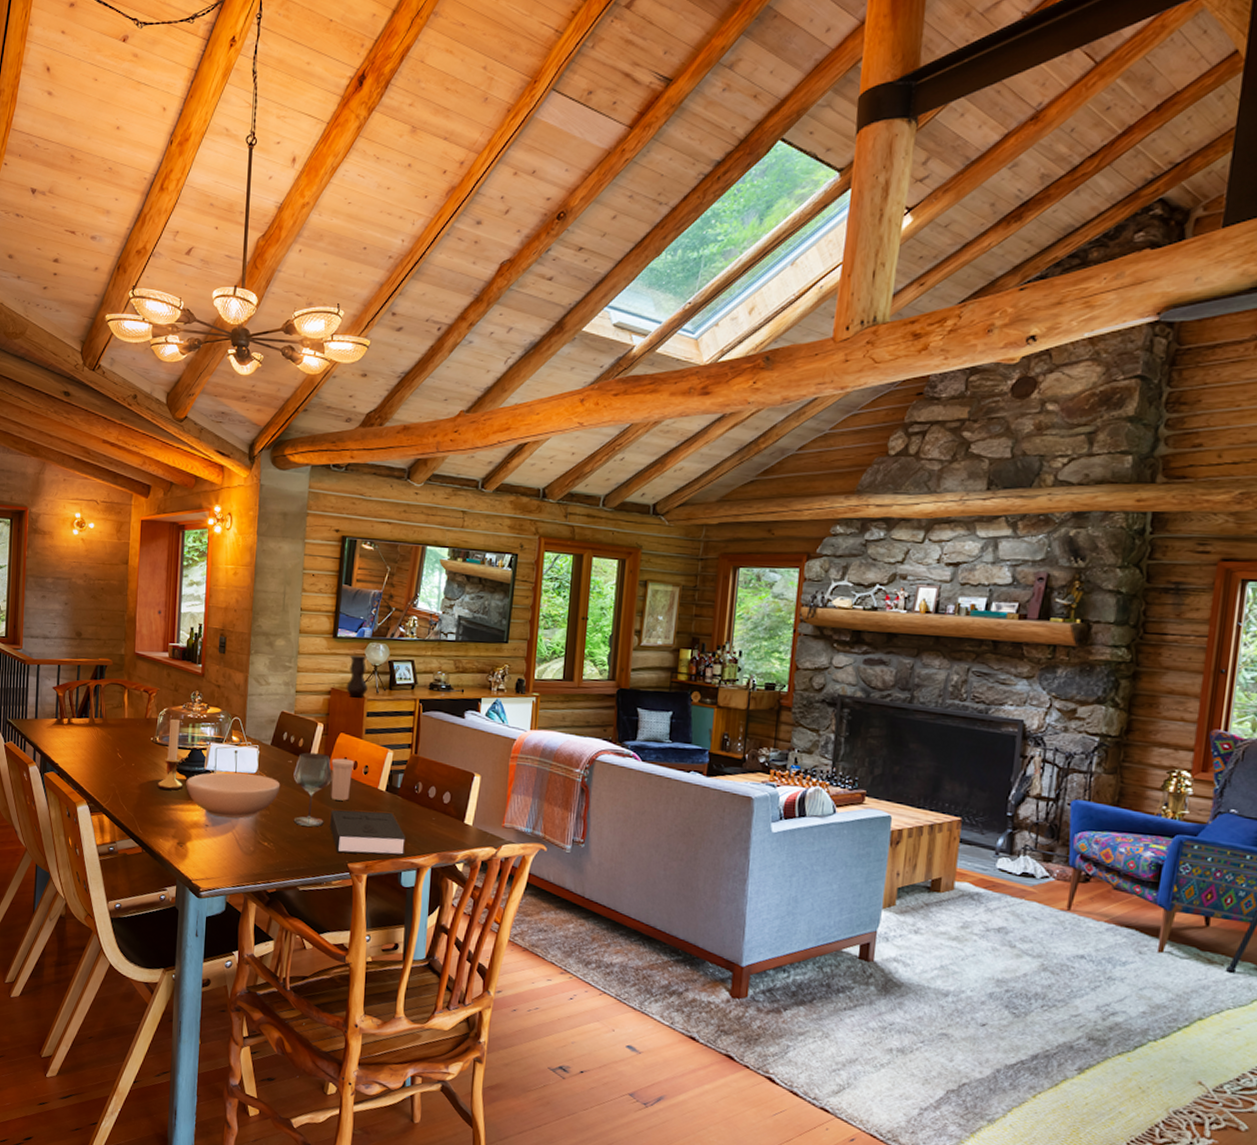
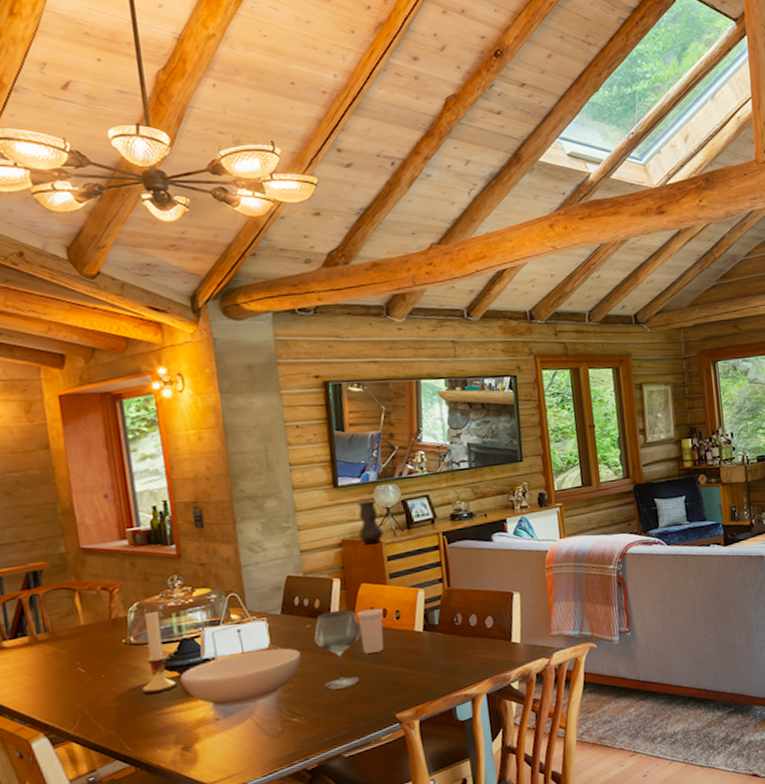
booklet: present [330,810,406,856] -> none [366,650,455,707]

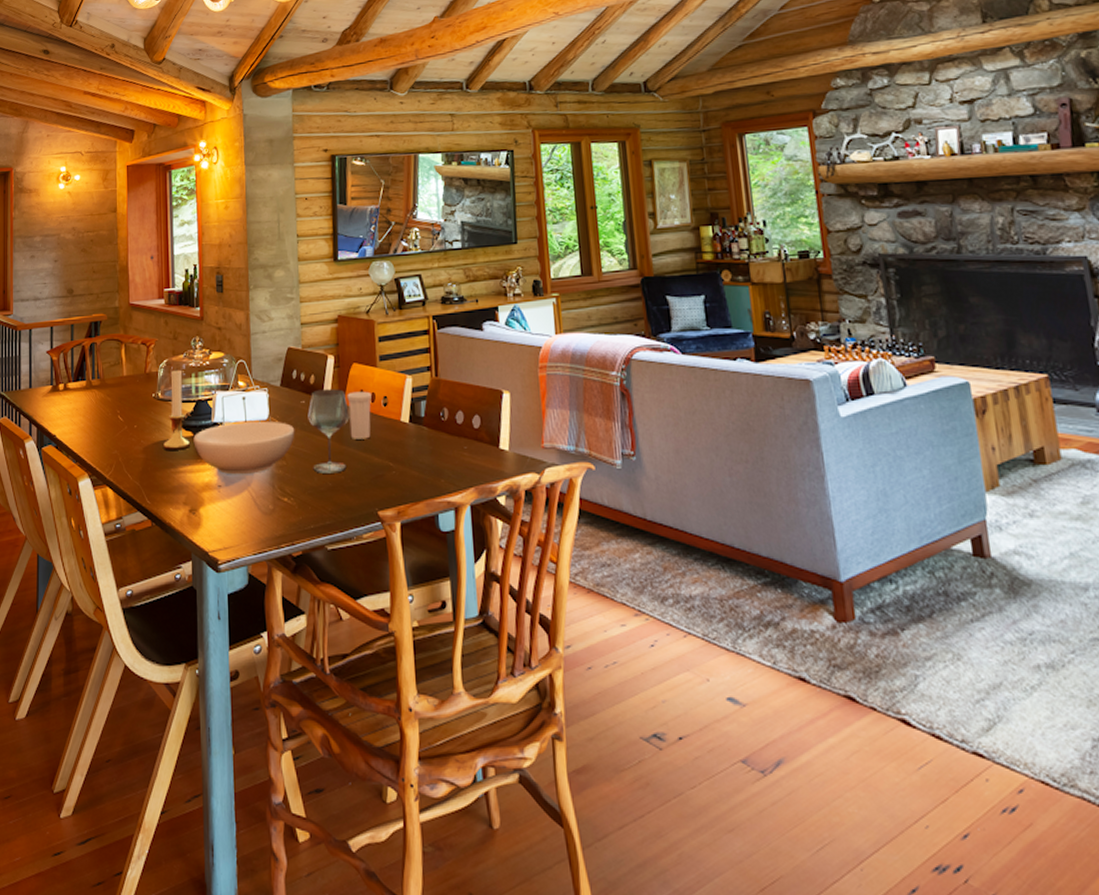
vase: present [356,500,384,545] -> none [353,277,376,323]

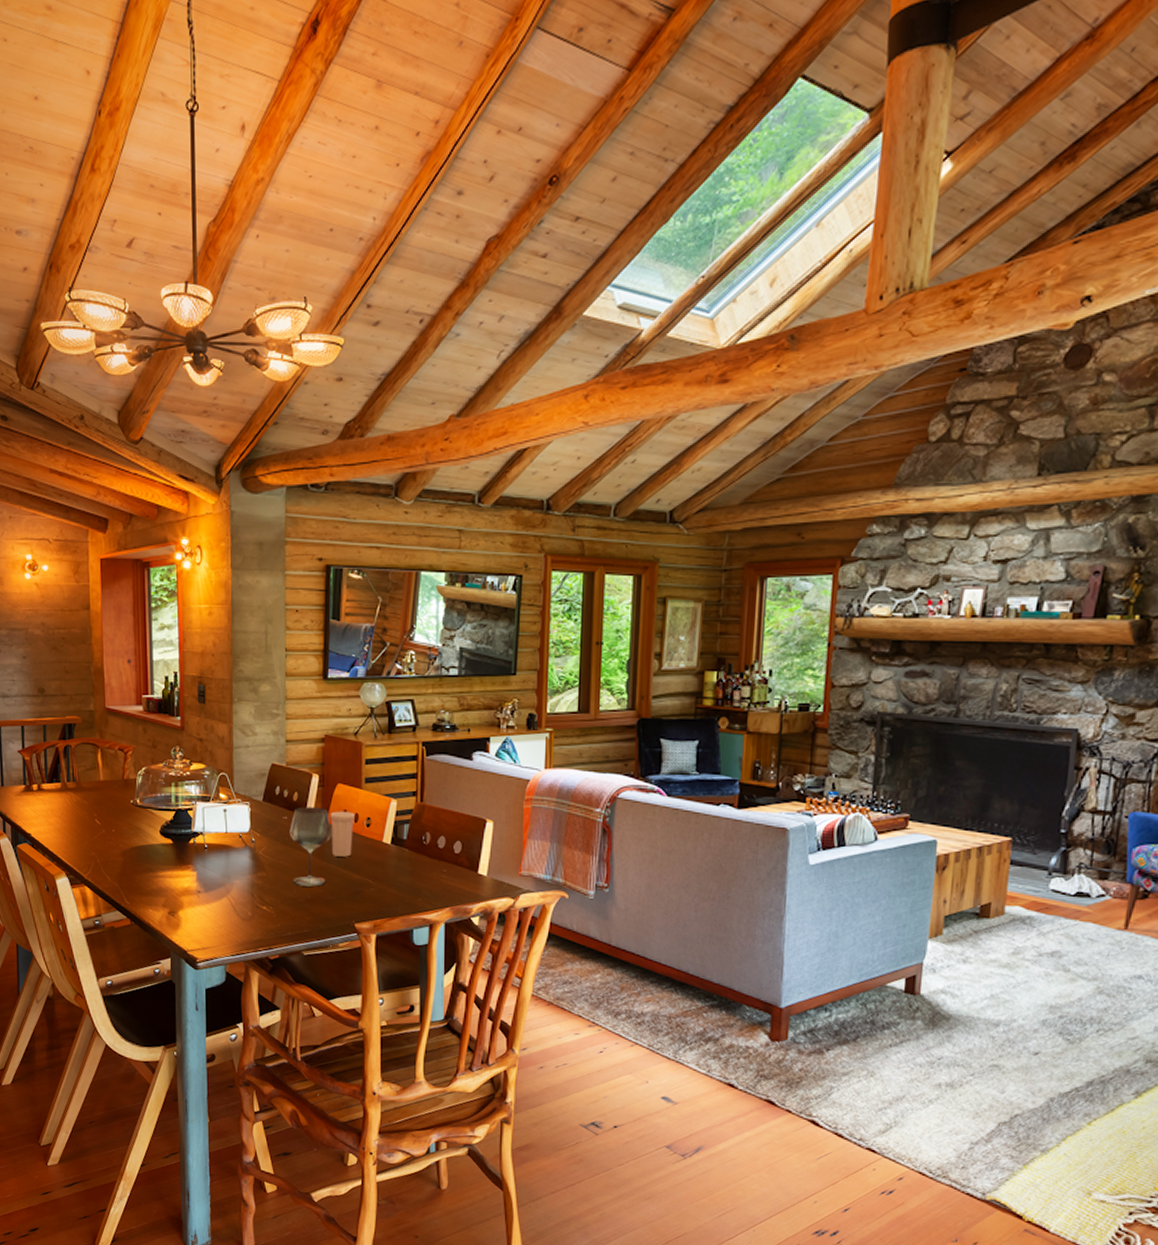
candle holder: present [163,368,191,450] -> none [142,776,170,856]
bowl: present [193,421,295,475] -> none [173,832,276,883]

